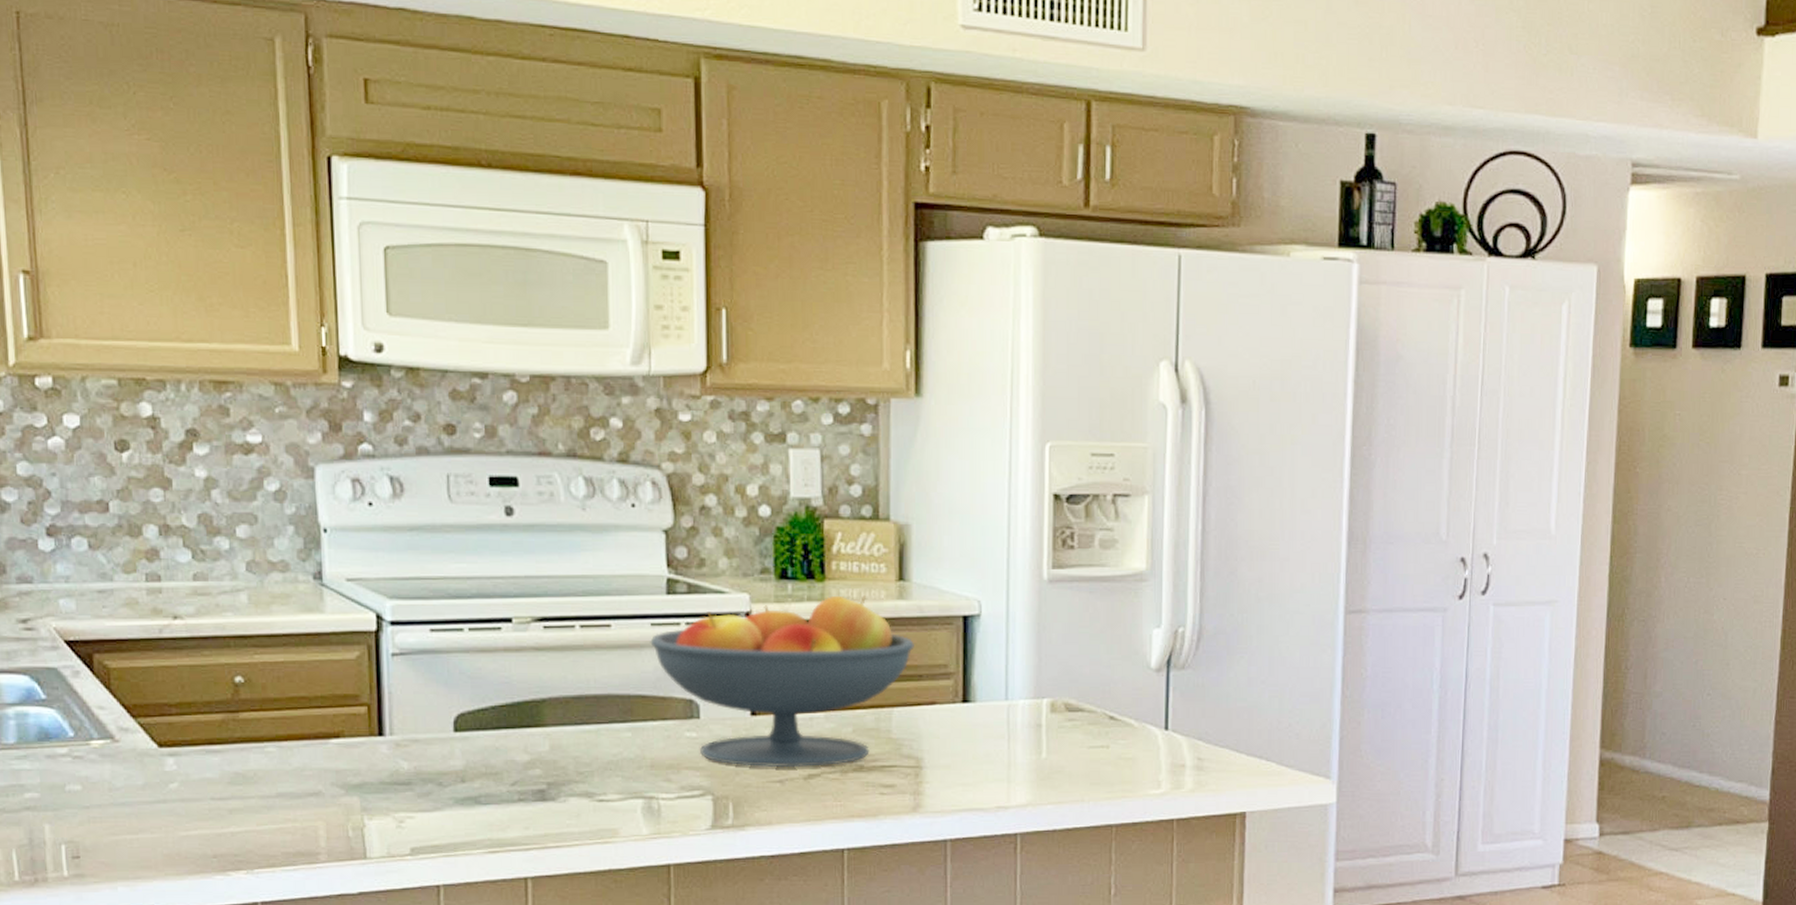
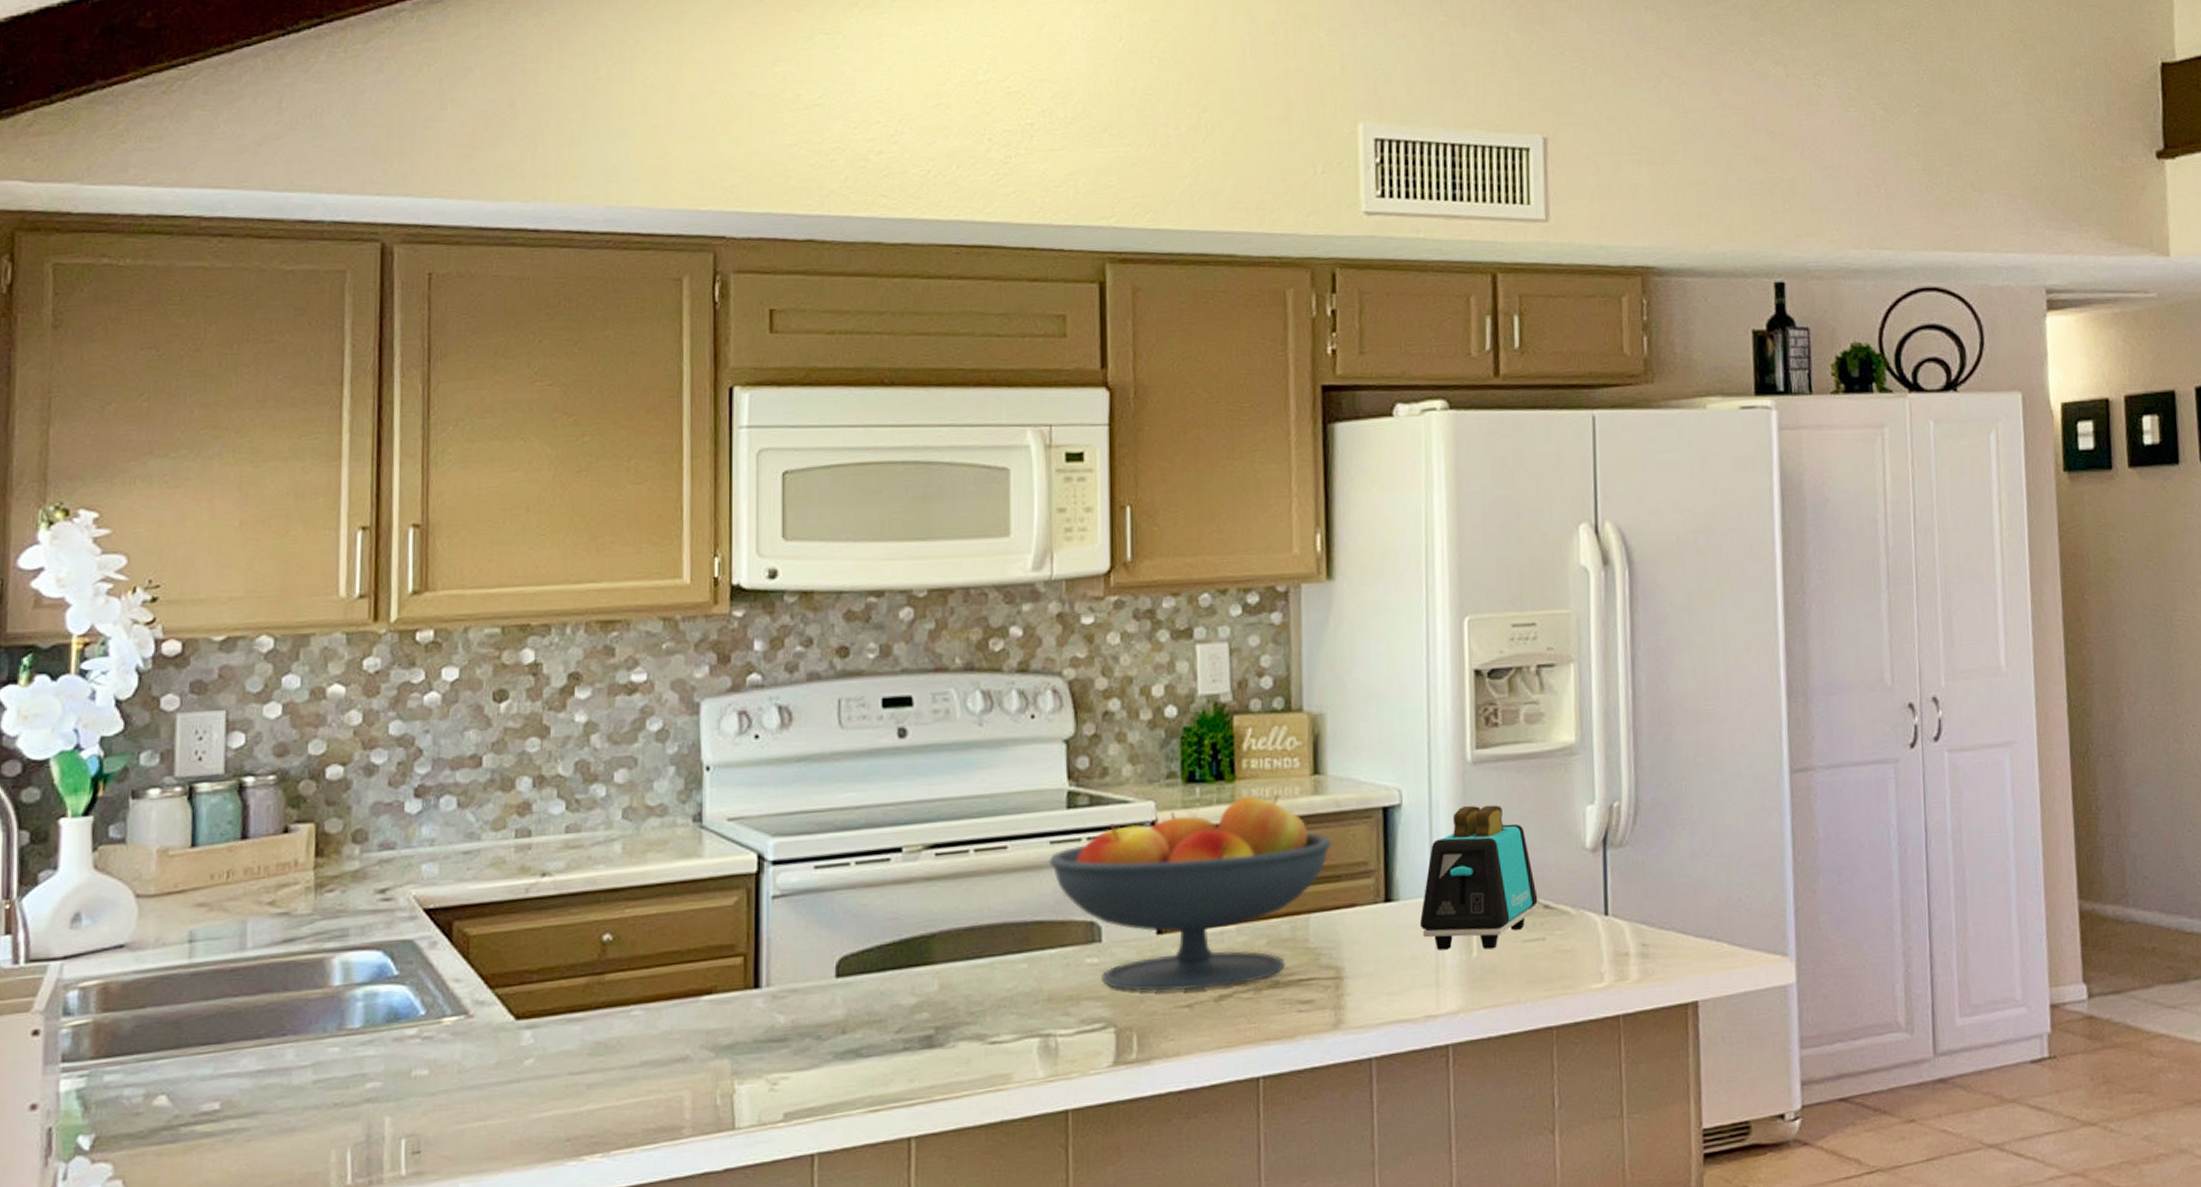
toaster: none [995,620,1104,752] -> present [1420,805,1538,950]

